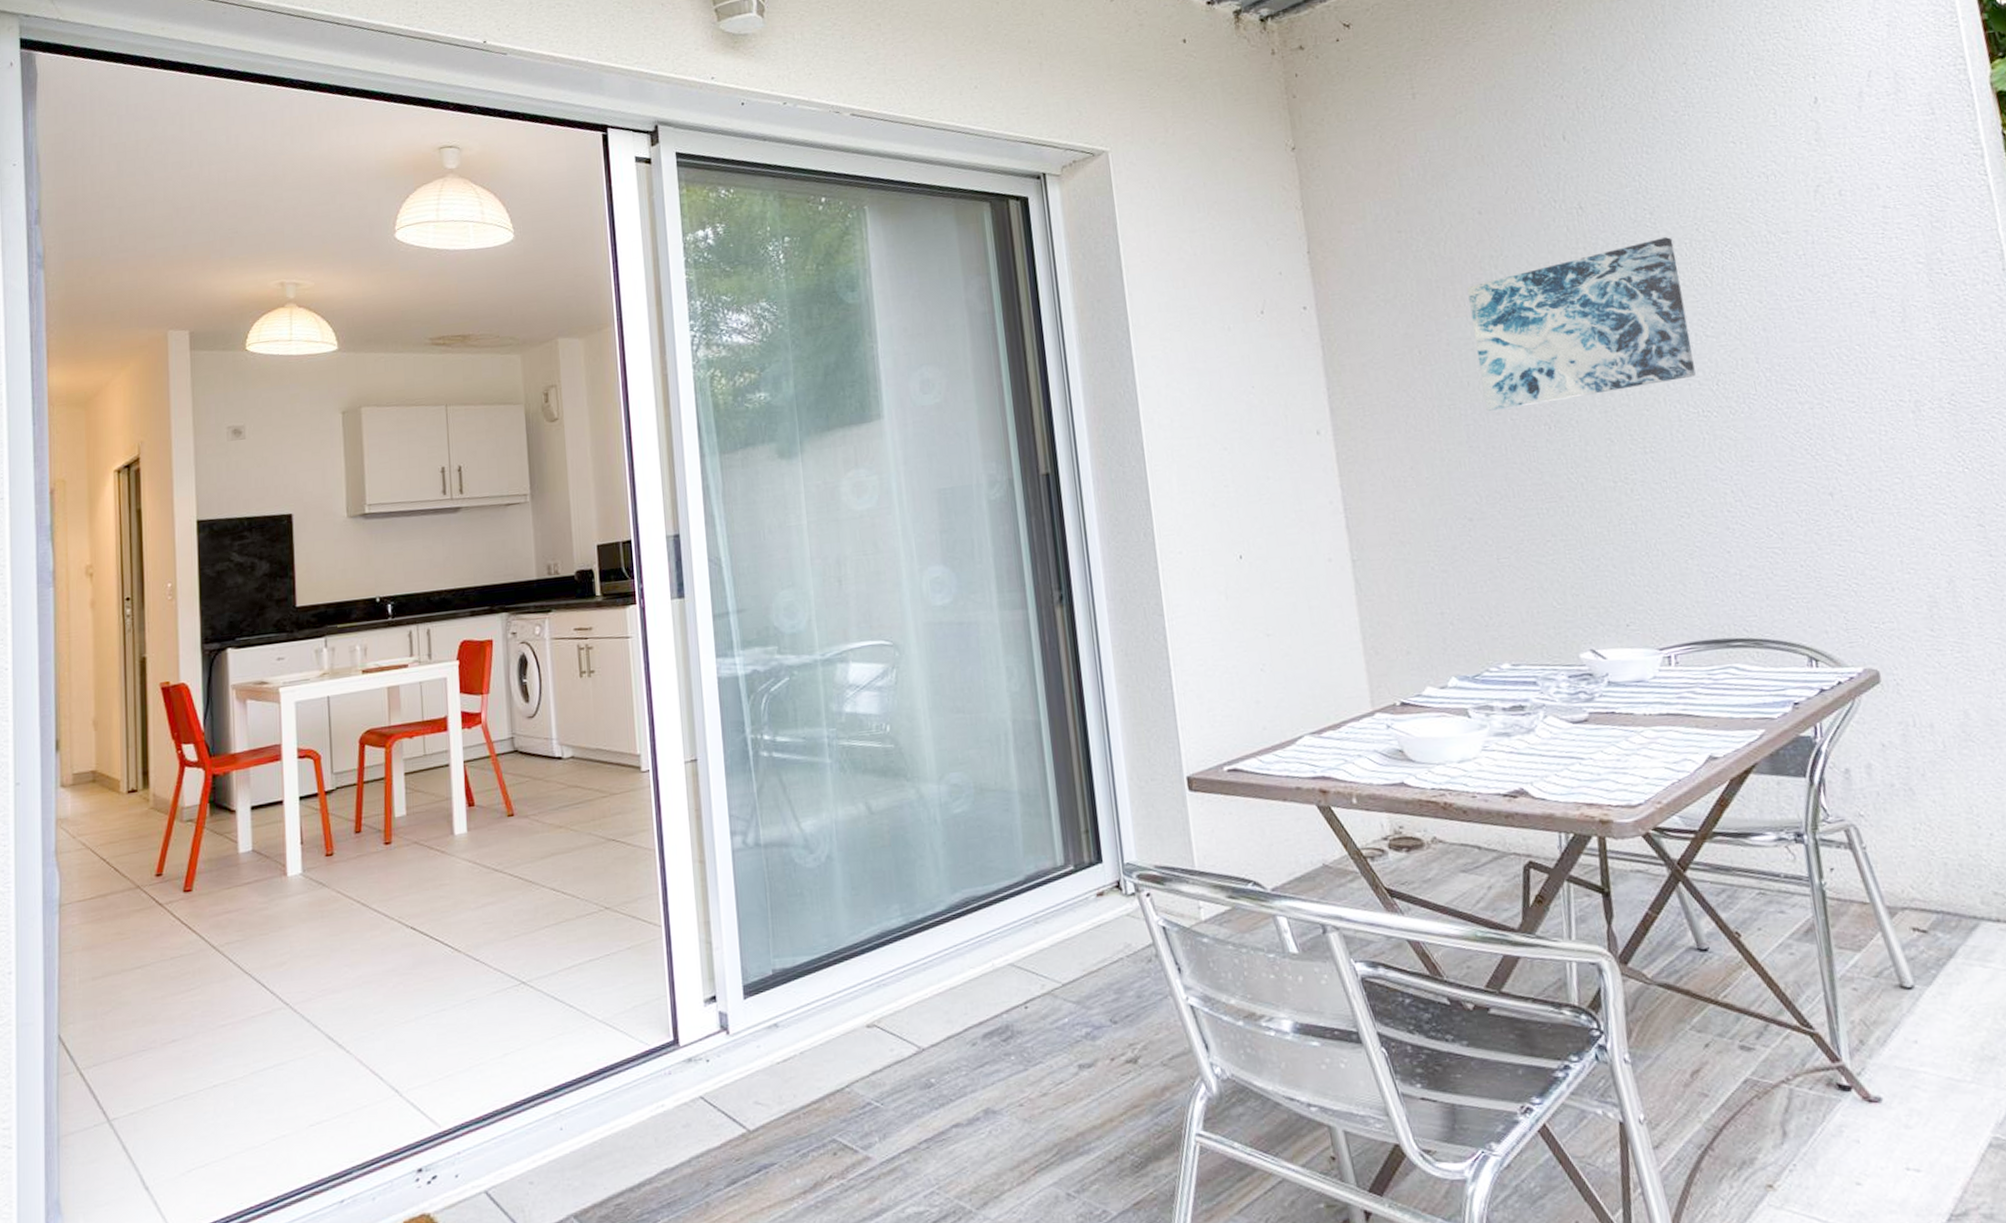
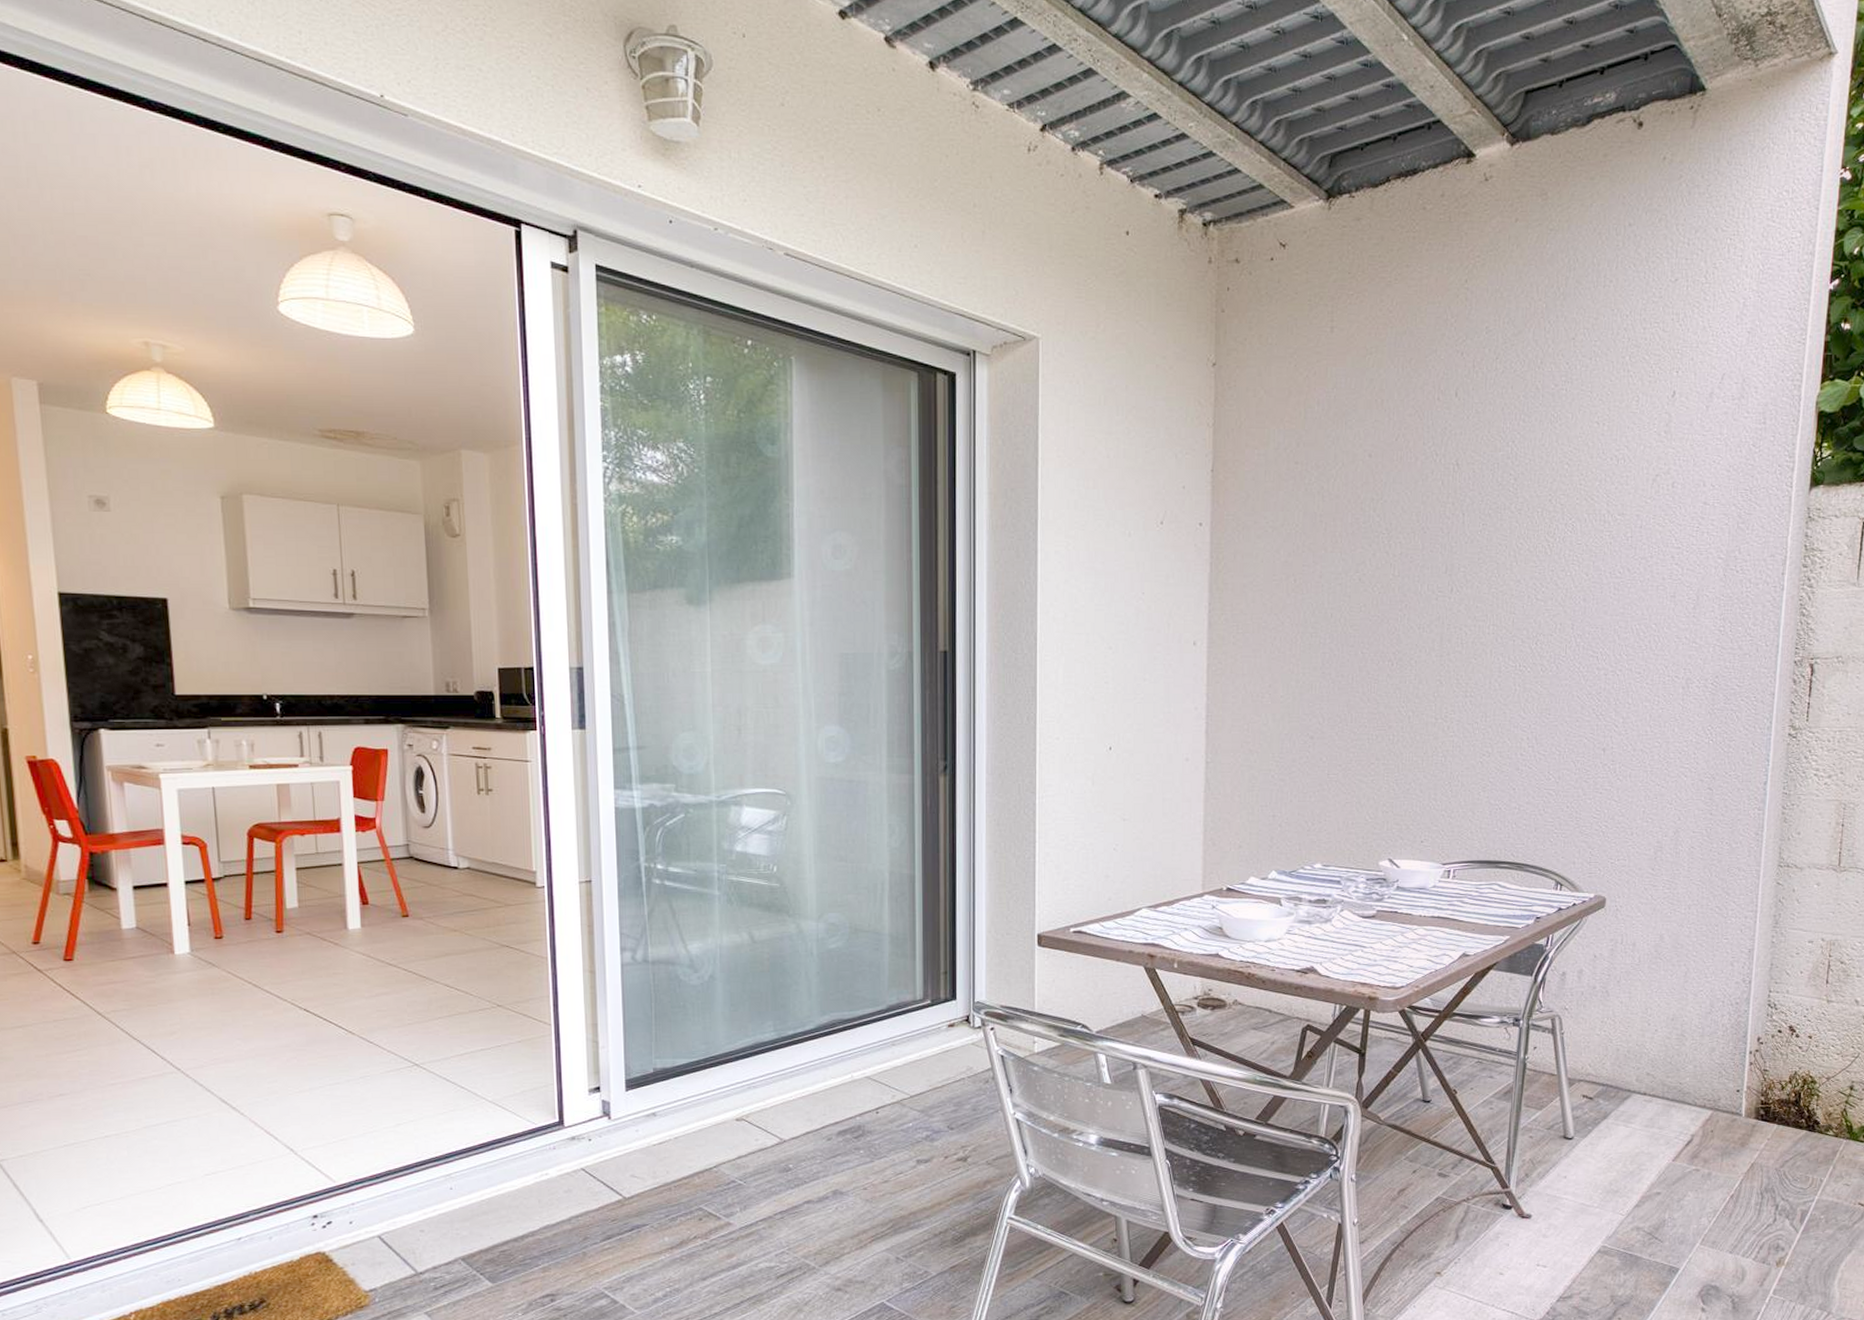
wall art: present [1467,237,1696,411] -> none [1342,504,1528,643]

